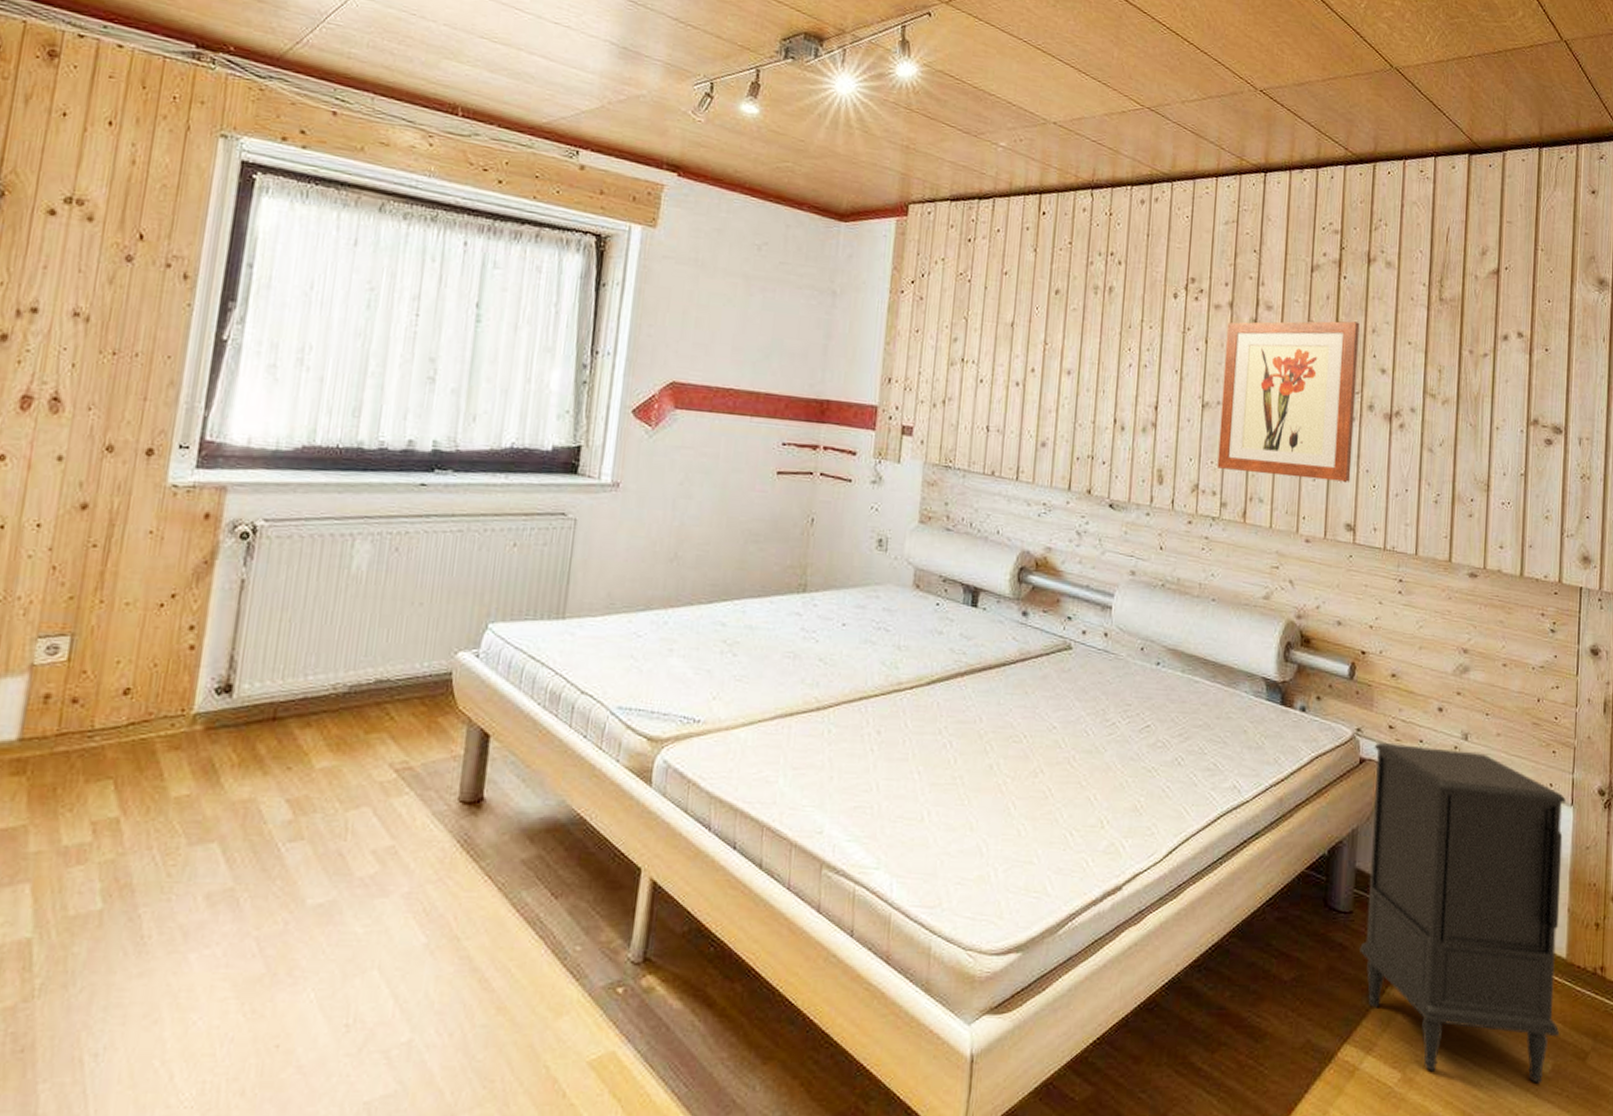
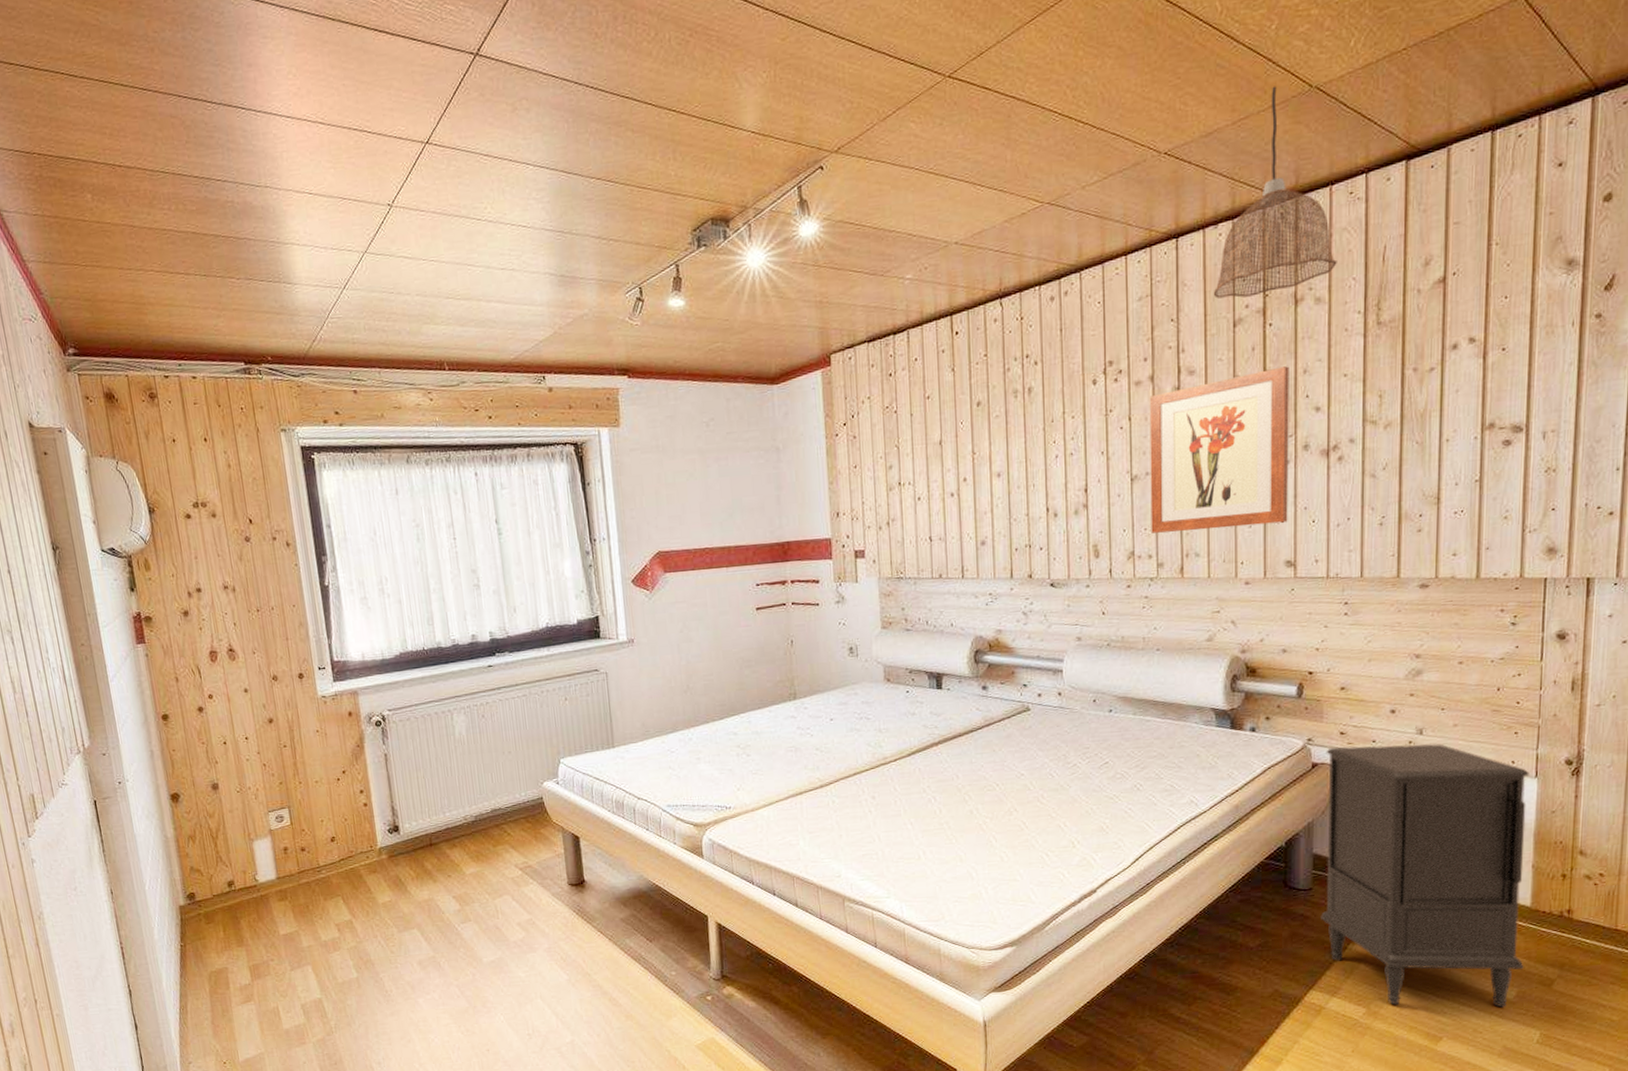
pendant lamp: none [1294,57,1407,247] -> present [1213,86,1337,299]

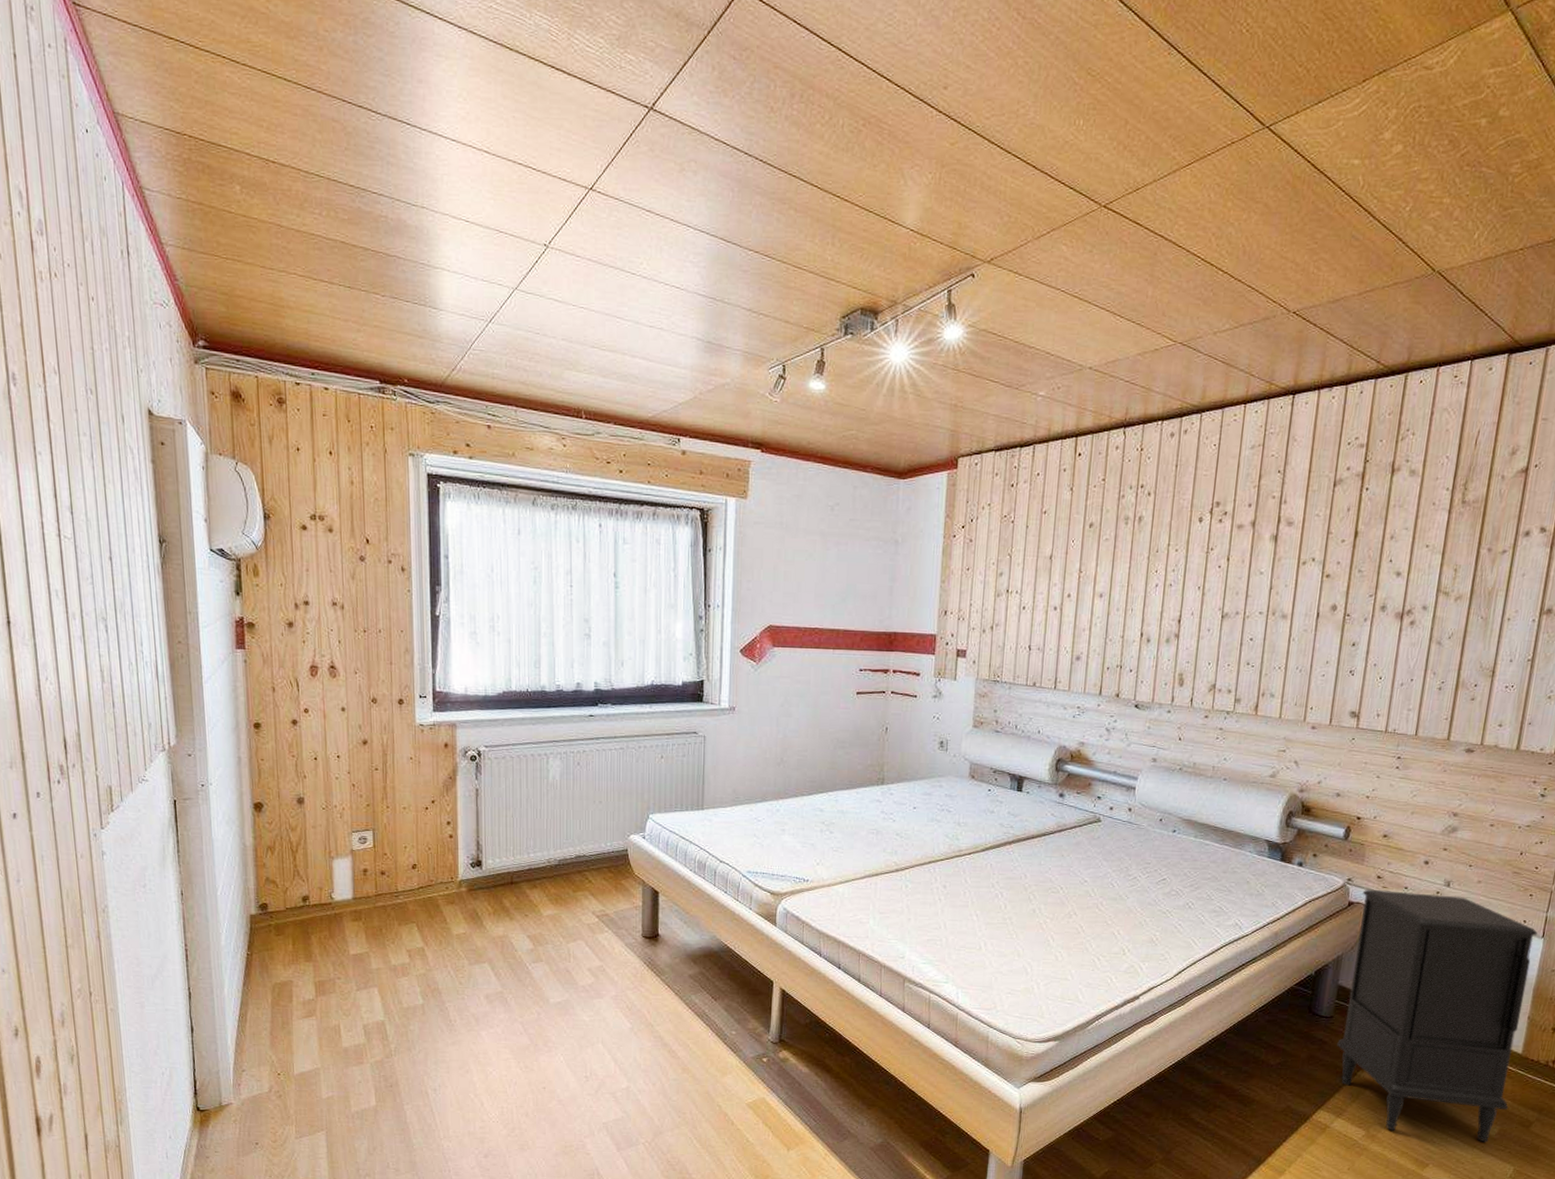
wall art: present [1149,366,1289,533] -> none [1233,530,1379,676]
pendant lamp: present [1213,86,1337,299] -> none [1319,265,1435,460]

